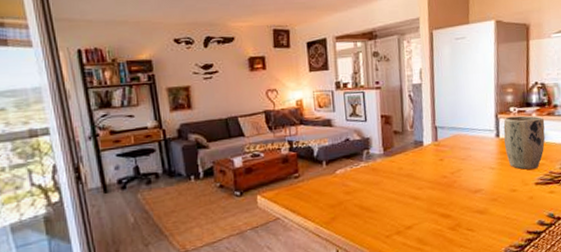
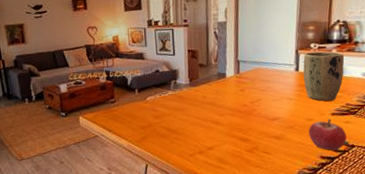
fruit: none [512,189,552,225] -> present [308,119,346,151]

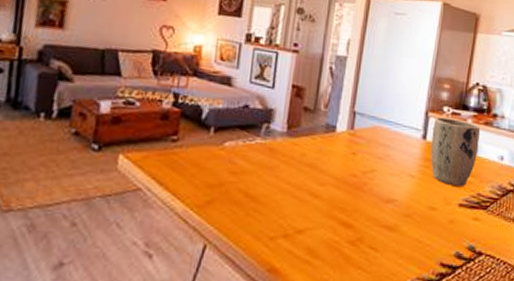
fruit: present [308,119,346,151] -> none [428,211,474,257]

